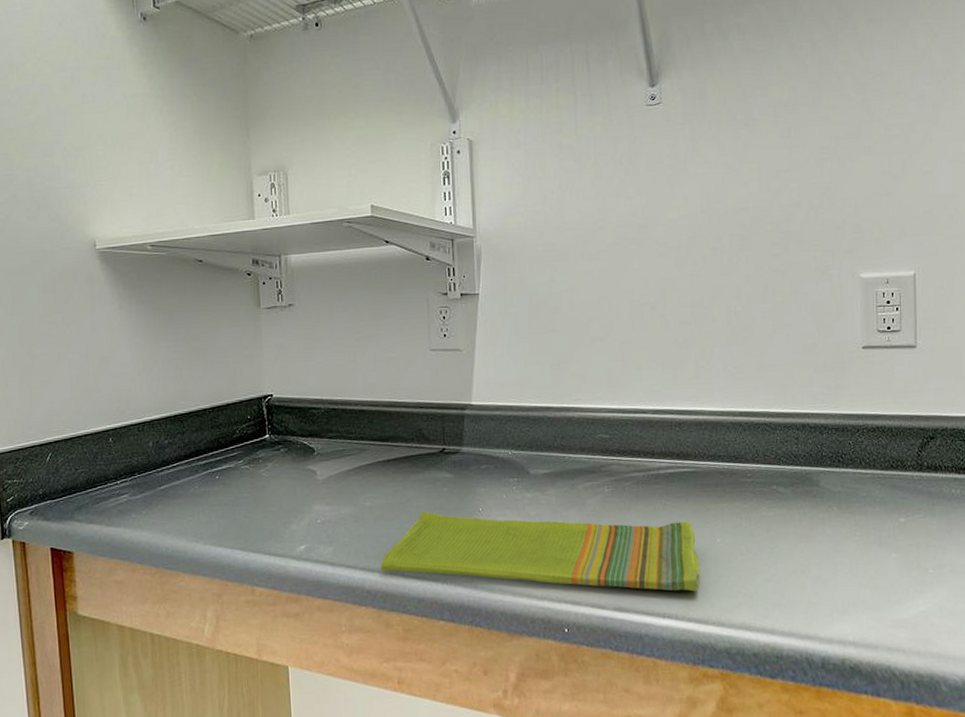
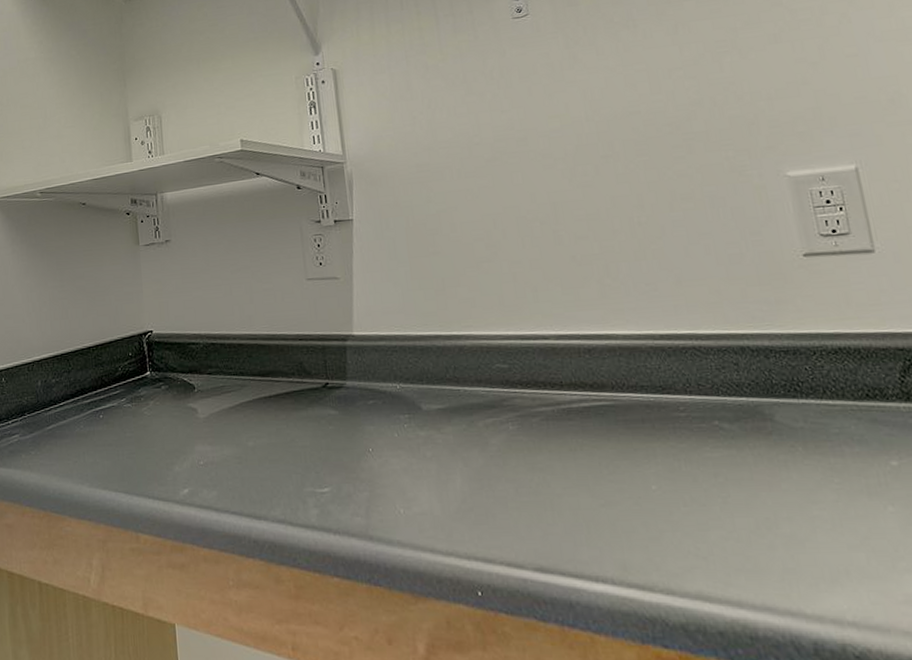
dish towel: present [380,511,699,592] -> none [266,452,636,550]

